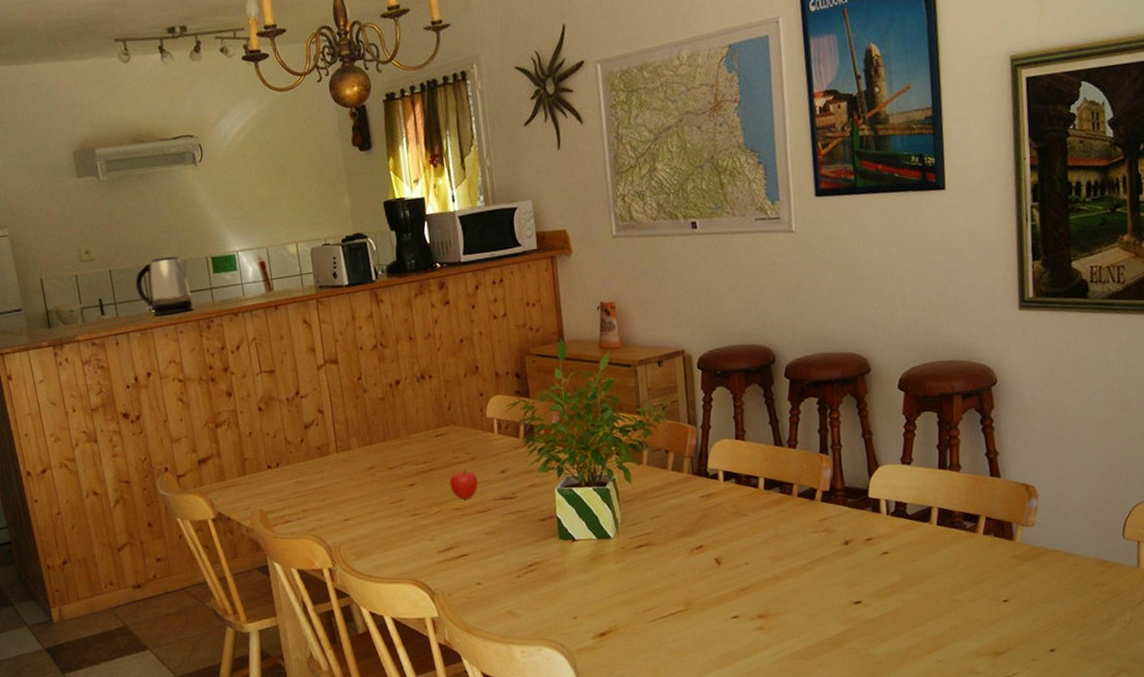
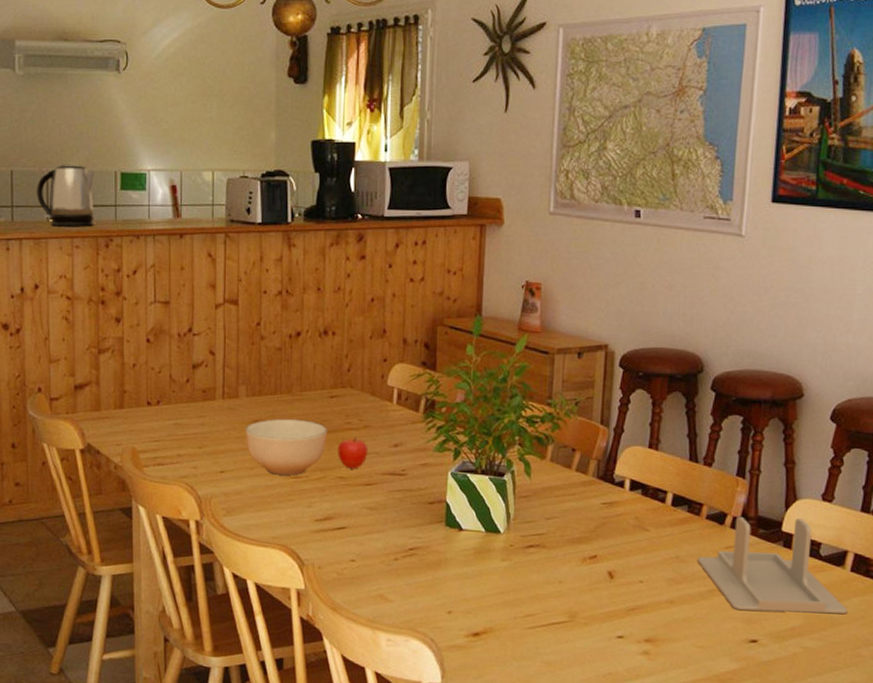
bowl: none [361,460,439,516] -> present [245,418,328,476]
napkin holder: none [795,483,940,576] -> present [698,516,848,614]

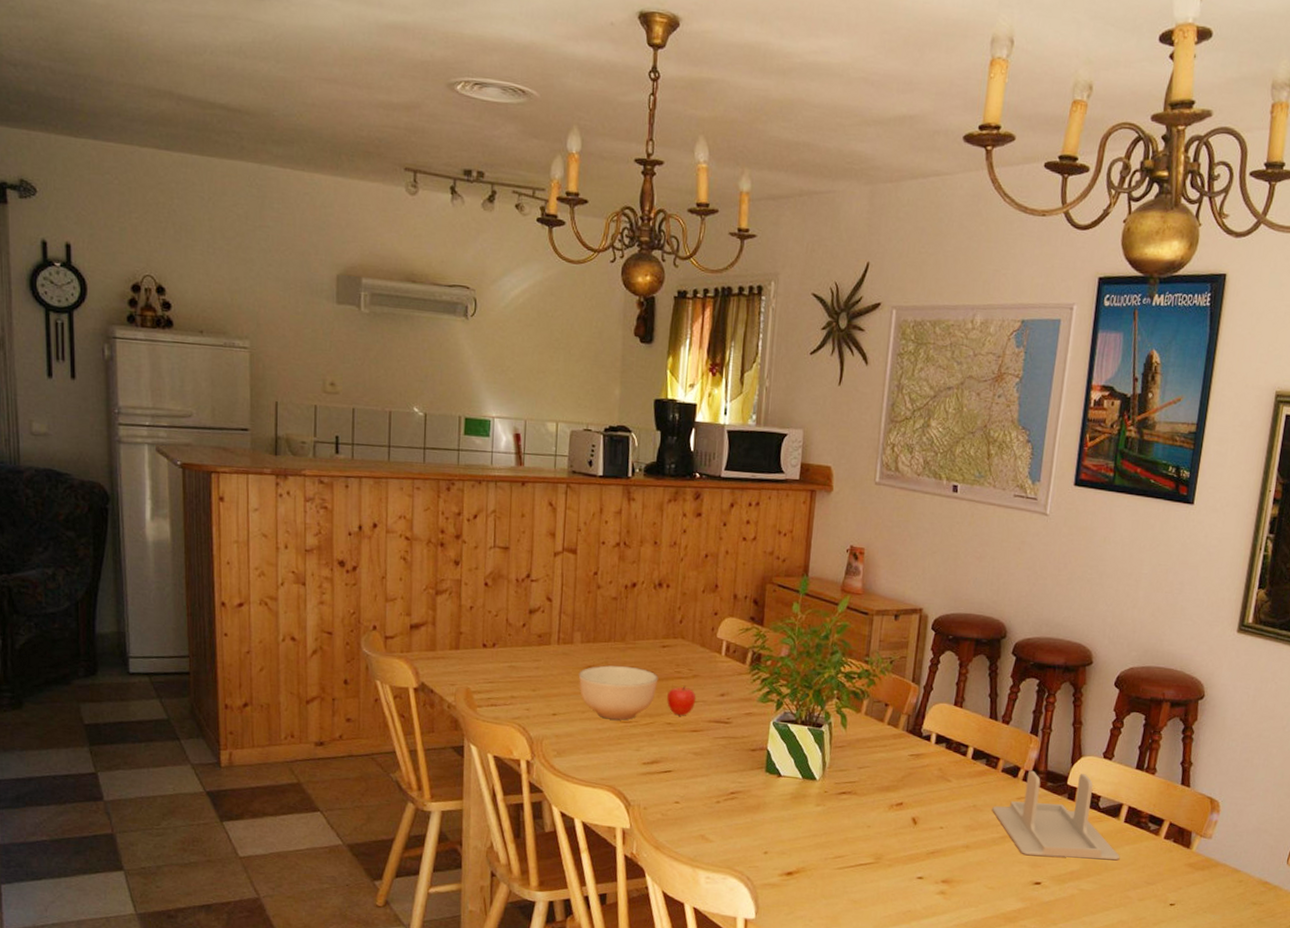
kettle: present [37,164,95,228] -> none [378,405,439,470]

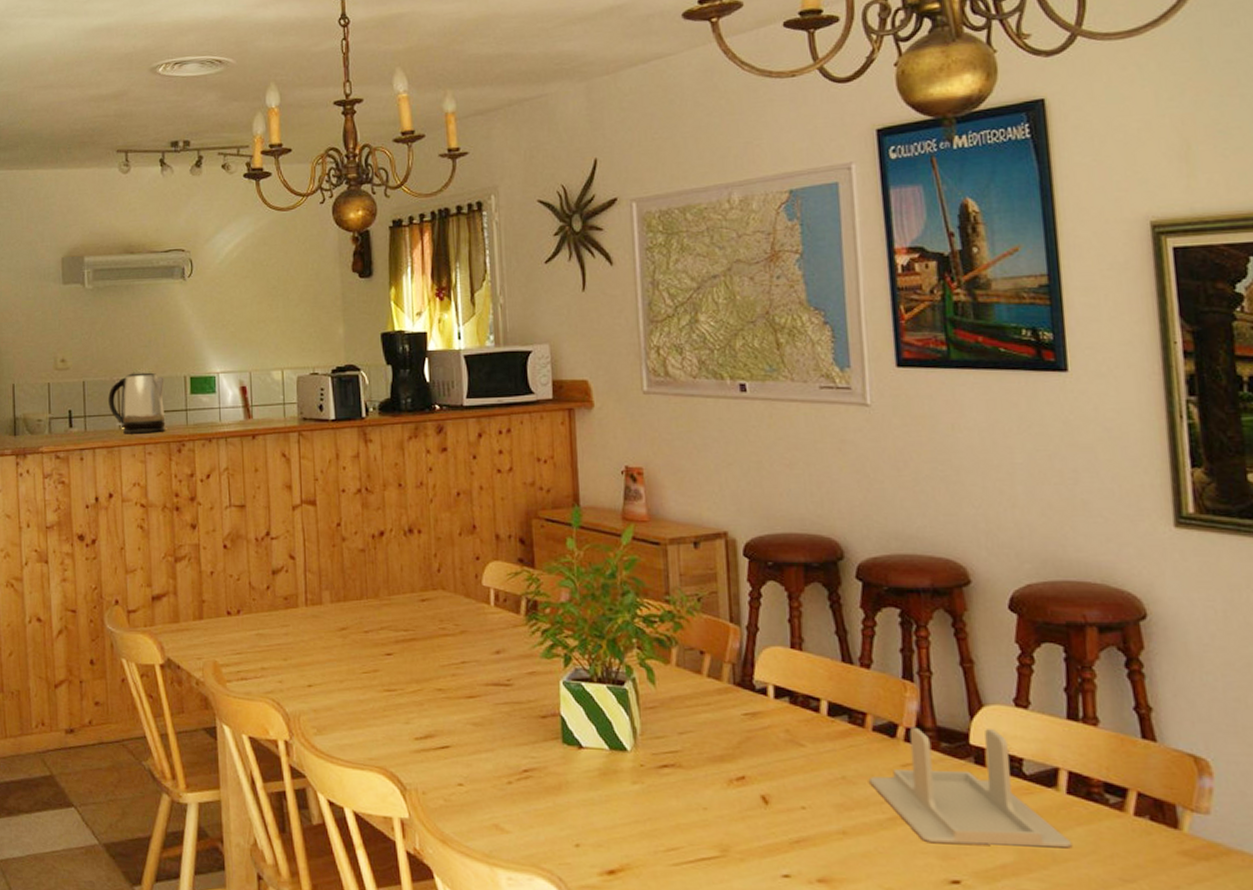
kettle: none [378,405,439,470] -> present [108,371,166,436]
bowl: present [578,665,659,720] -> none [331,625,421,689]
fruit: present [667,685,697,716] -> none [434,643,468,680]

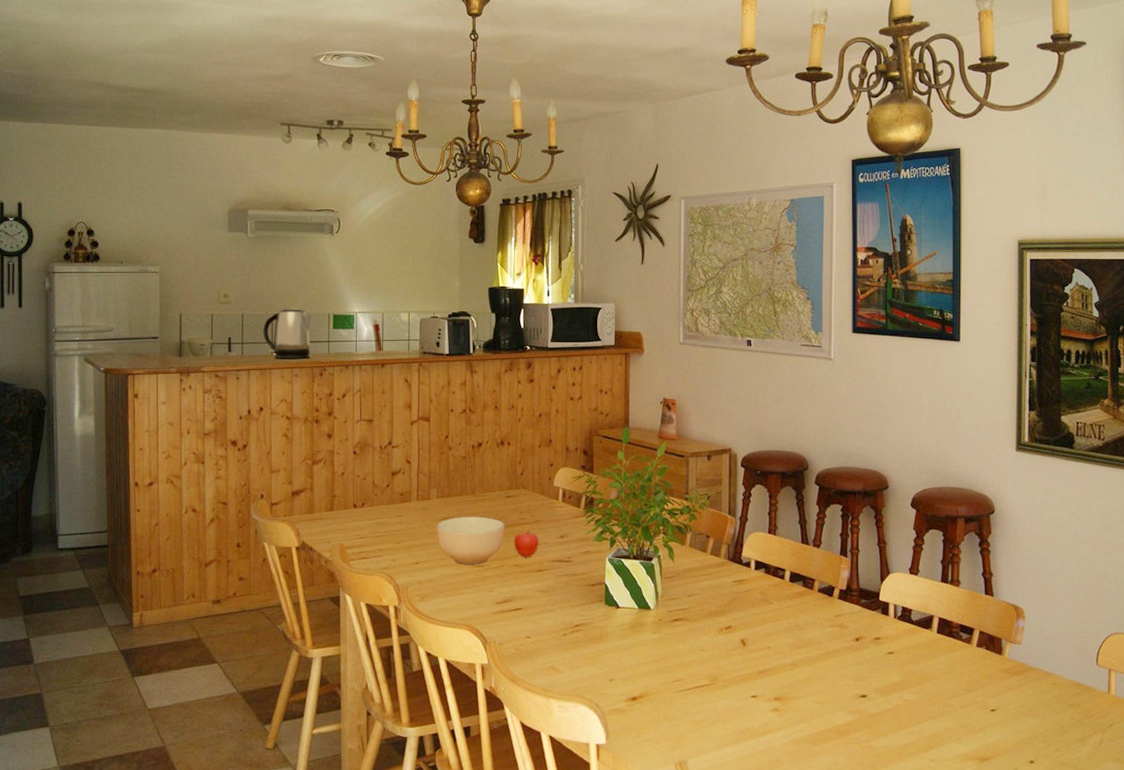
bowl: none [331,625,421,689] -> present [436,516,505,565]
fruit: none [434,643,468,680] -> present [514,530,540,558]
napkin holder: present [869,727,1073,848] -> none [813,589,938,670]

